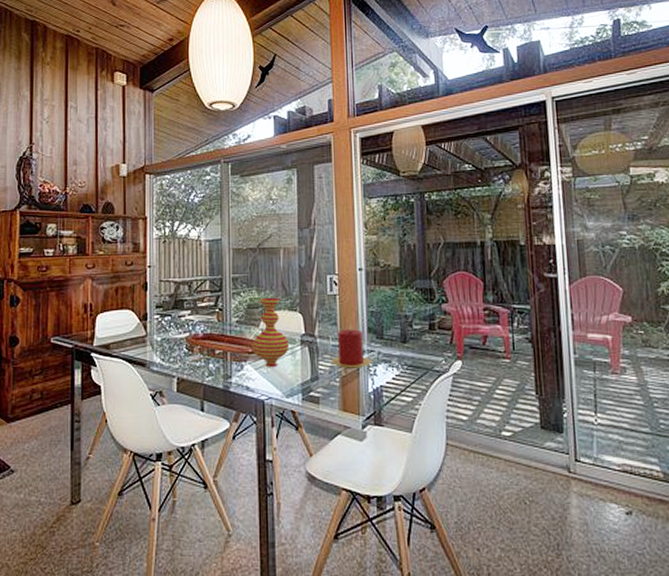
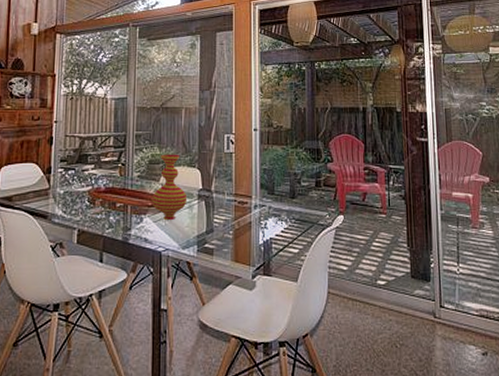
candle: present [331,329,372,370] -> none [225,185,263,223]

